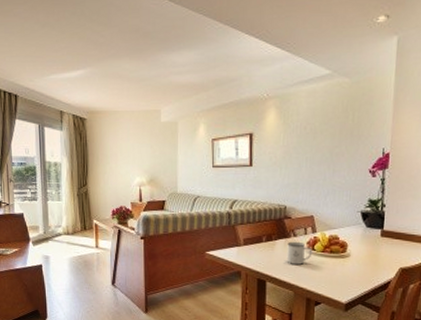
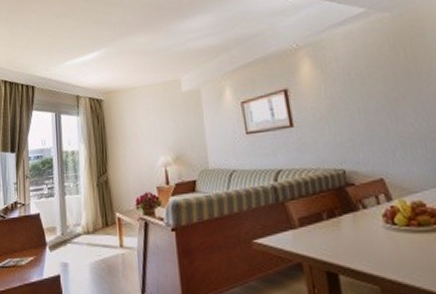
mug: present [286,241,313,265] -> none [356,214,394,247]

